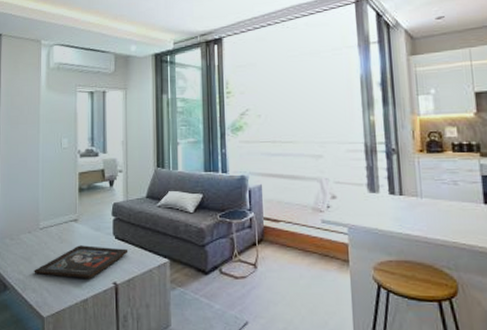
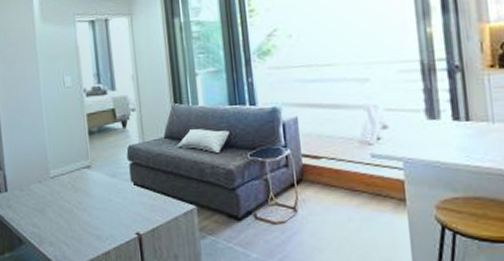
religious icon: present [34,245,129,278] -> none [49,194,150,229]

